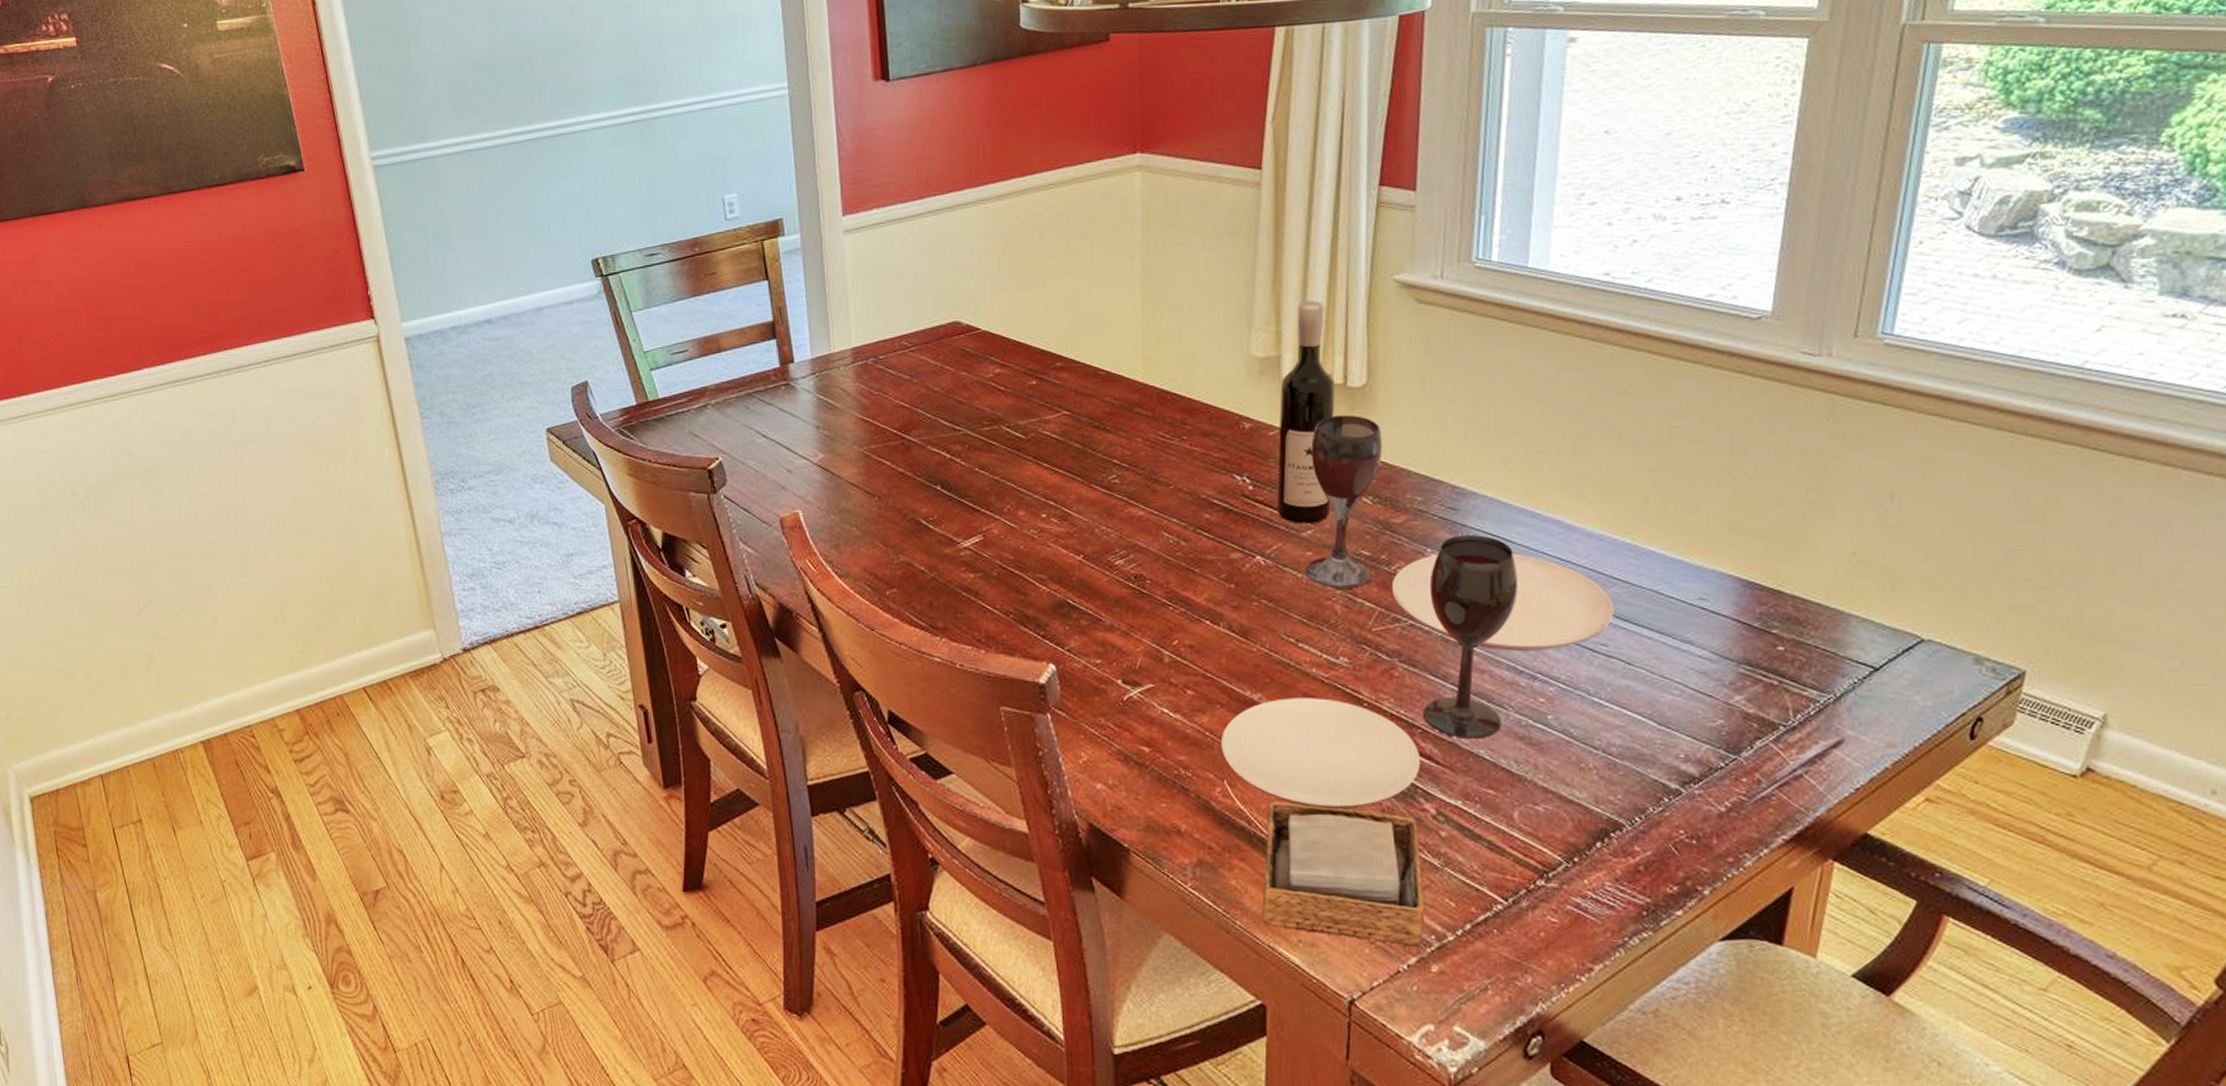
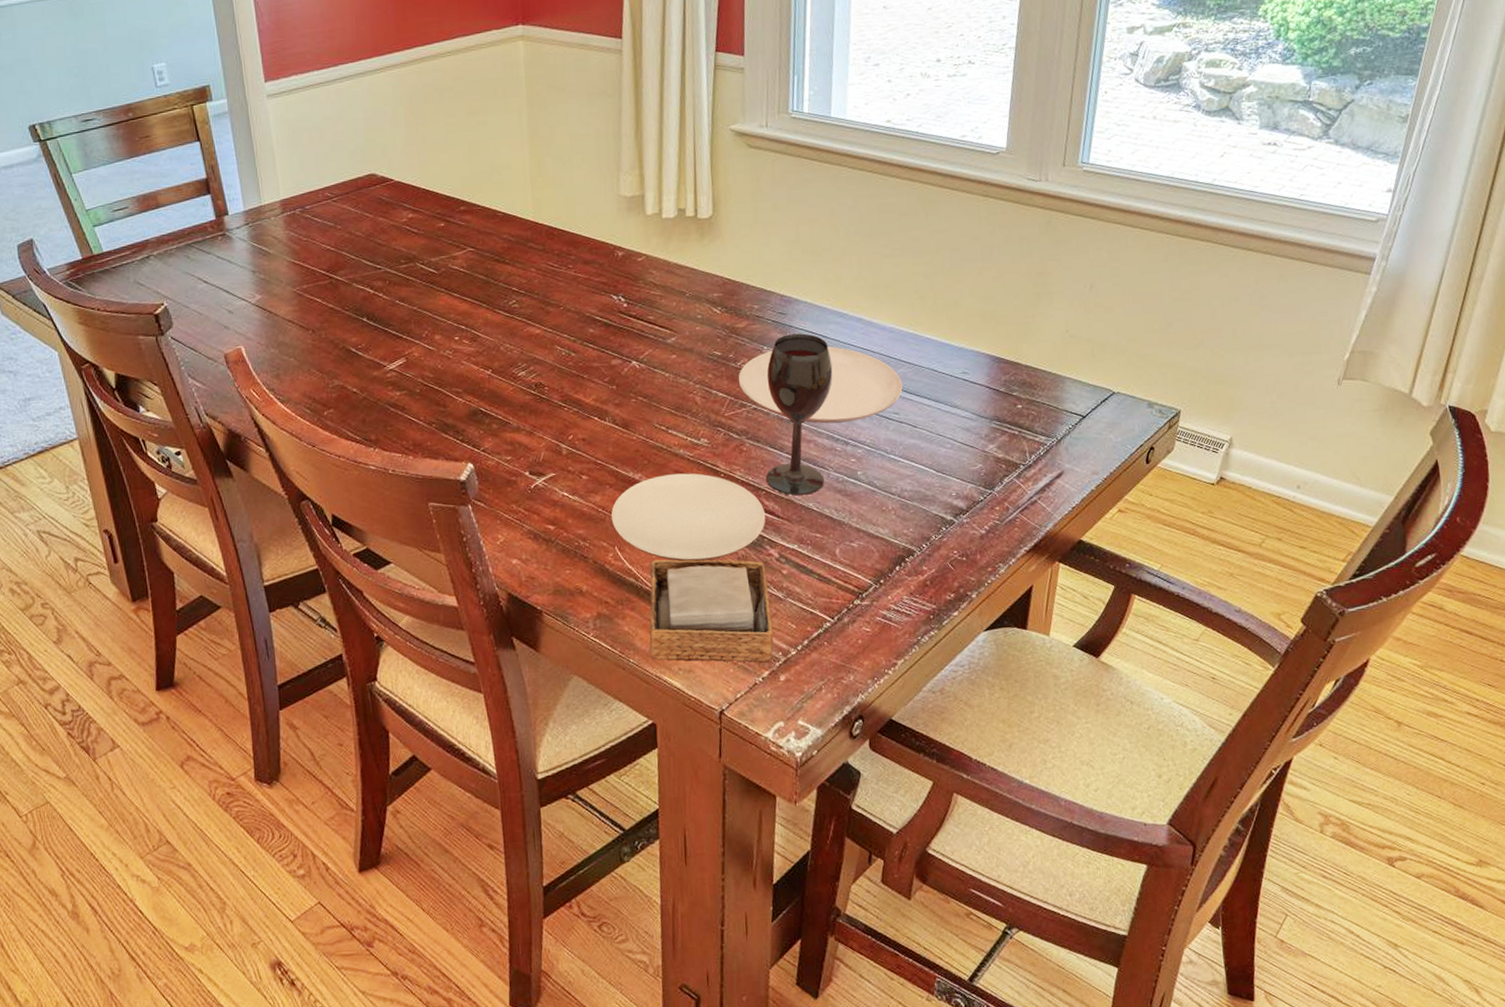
bottle: present [1276,300,1335,524] -> none [645,148,689,333]
cup: present [1306,414,1383,589] -> none [671,241,727,384]

